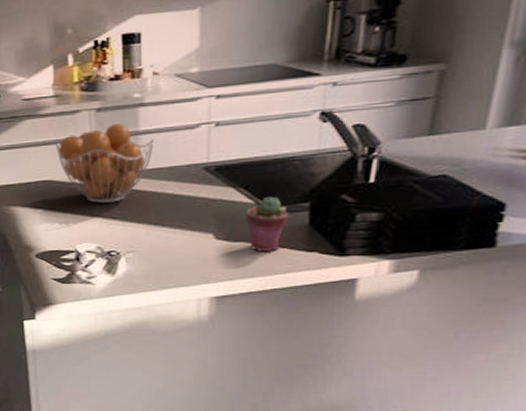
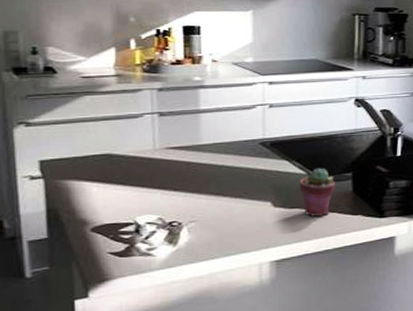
fruit basket: present [56,124,154,203] -> none [117,103,214,175]

